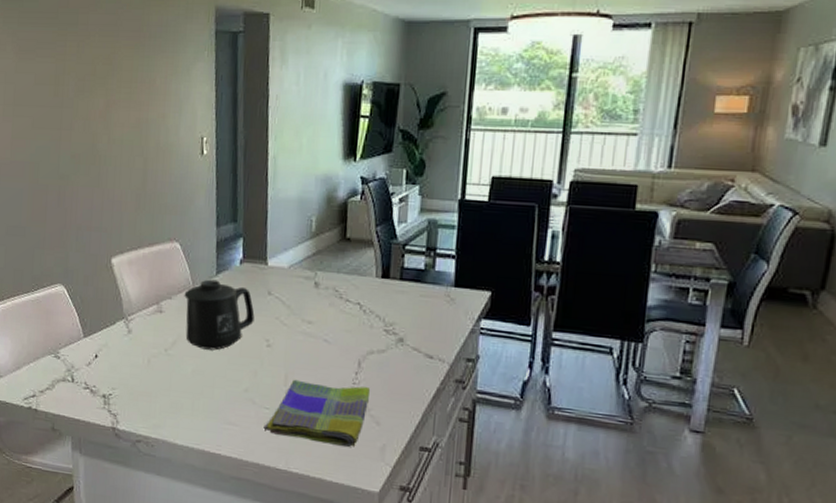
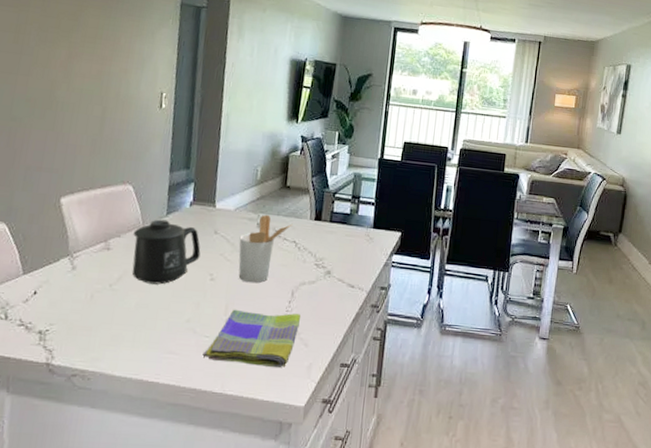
utensil holder: none [295,272,356,351] -> present [238,214,293,283]

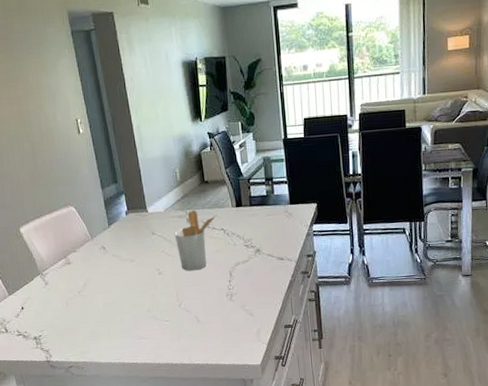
mug: present [131,219,201,285] -> none [85,230,145,286]
dish towel: present [202,309,302,367] -> none [167,290,243,339]

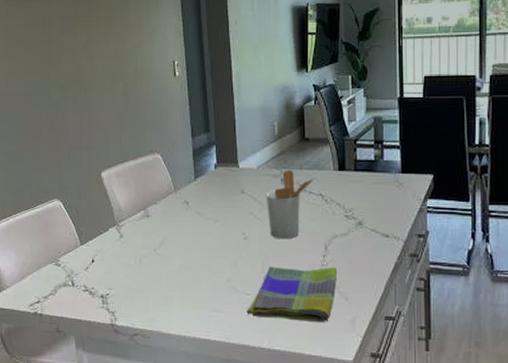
dish towel: none [167,290,243,339] -> present [246,266,338,322]

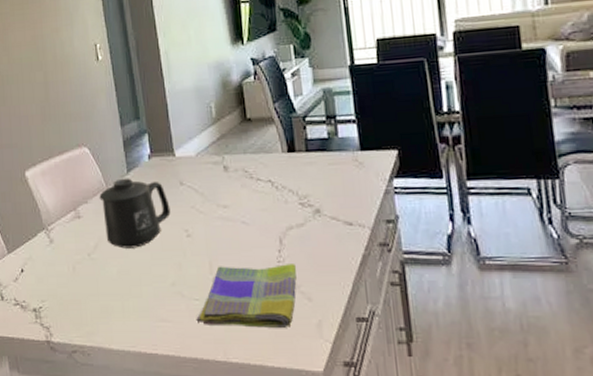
mug: none [168,184,231,247] -> present [99,178,171,249]
utensil holder: present [266,169,316,240] -> none [207,154,263,235]

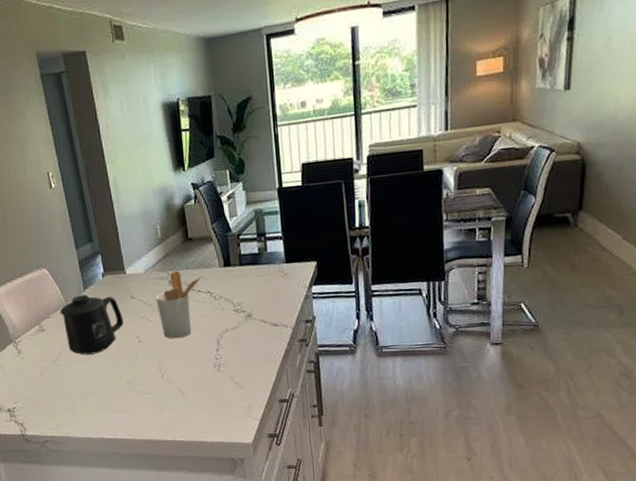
dish towel: present [196,264,297,328] -> none [148,360,232,413]
utensil holder: none [207,154,263,235] -> present [155,270,203,339]

